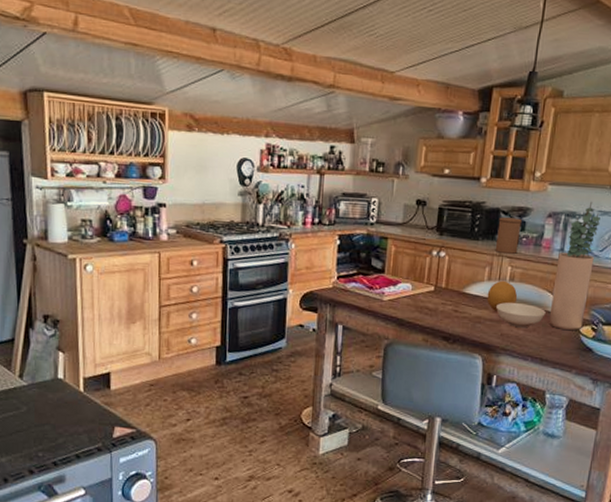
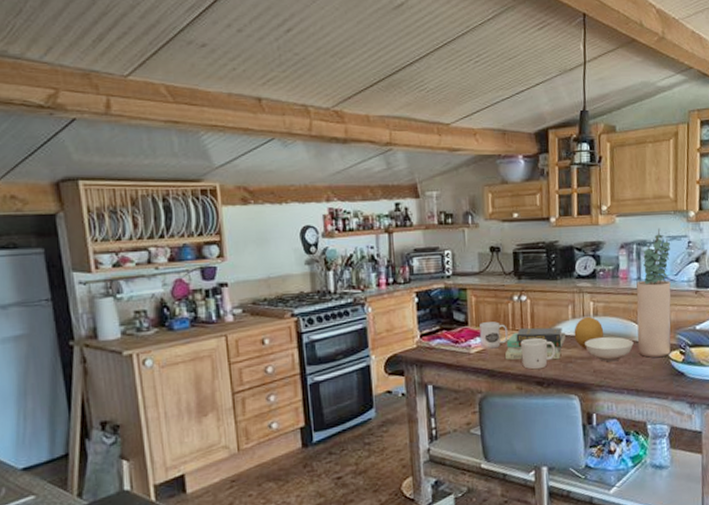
mug: none [394,272,422,299] -> present [479,321,508,350]
books: none [416,283,479,318] -> present [505,327,566,361]
mug: none [431,293,467,325] -> present [520,337,556,370]
canister: present [495,217,522,254] -> none [573,253,597,289]

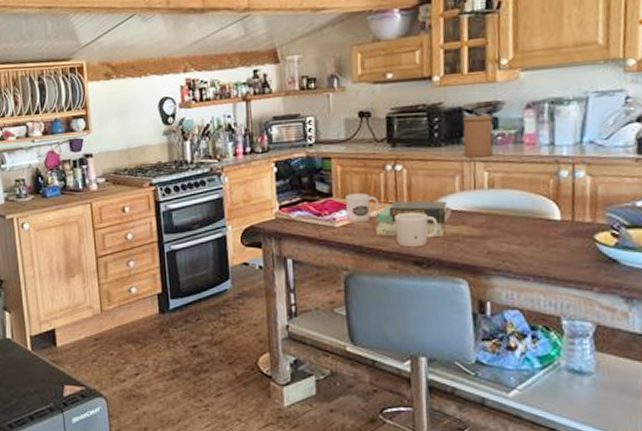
canister: none [573,253,597,289] -> present [462,115,494,158]
fruit: present [574,316,604,350] -> none [462,188,503,227]
bowl: present [585,337,634,362] -> none [476,213,544,243]
vase: present [636,228,671,358] -> none [548,81,599,240]

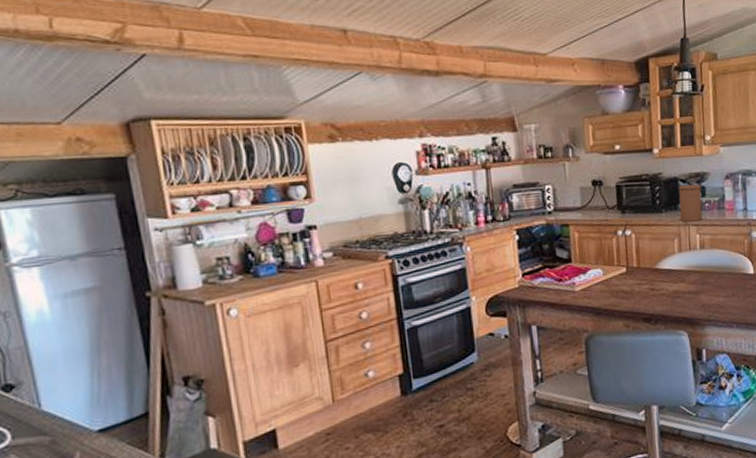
mug: present [346,193,380,223] -> none [583,258,614,287]
books: present [376,200,452,238] -> none [611,262,673,297]
mug: present [394,212,439,248] -> none [626,273,663,307]

